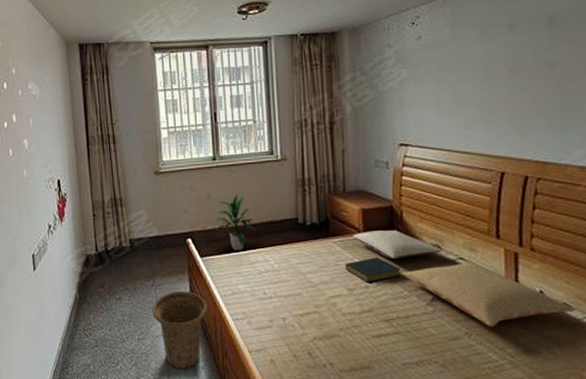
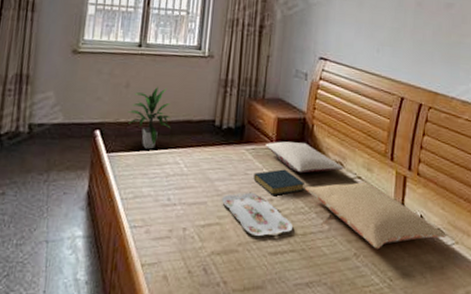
basket: present [152,290,207,370] -> none [39,189,105,284]
serving tray: none [315,281,393,322] -> present [221,192,292,237]

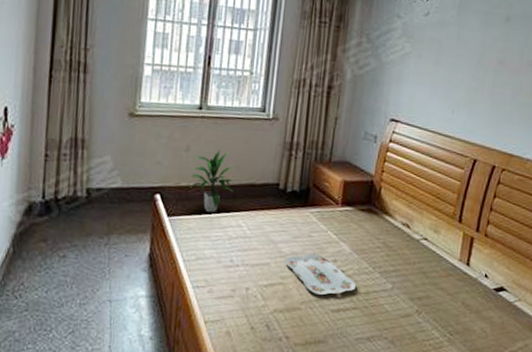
hardback book: present [253,169,306,196] -> none [317,231,371,257]
pillow: present [265,141,344,173] -> none [330,204,411,235]
pillow: present [305,181,446,250] -> none [370,242,509,307]

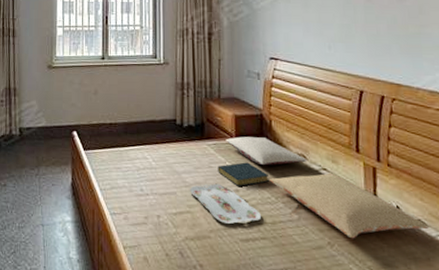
indoor plant: present [188,149,234,213] -> none [98,92,137,147]
hardback book: none [317,231,371,257] -> present [218,162,270,187]
pillow: none [330,204,411,235] -> present [226,136,307,166]
pillow: none [370,242,509,307] -> present [270,172,429,239]

